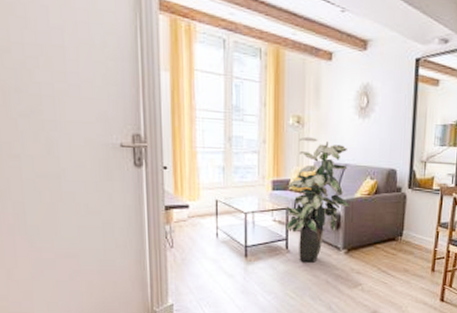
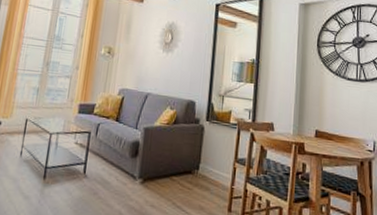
indoor plant: present [286,136,350,263] -> none [86,65,151,191]

